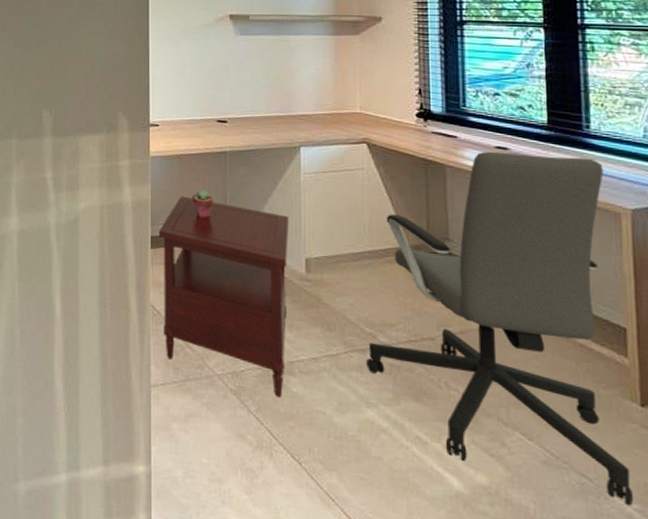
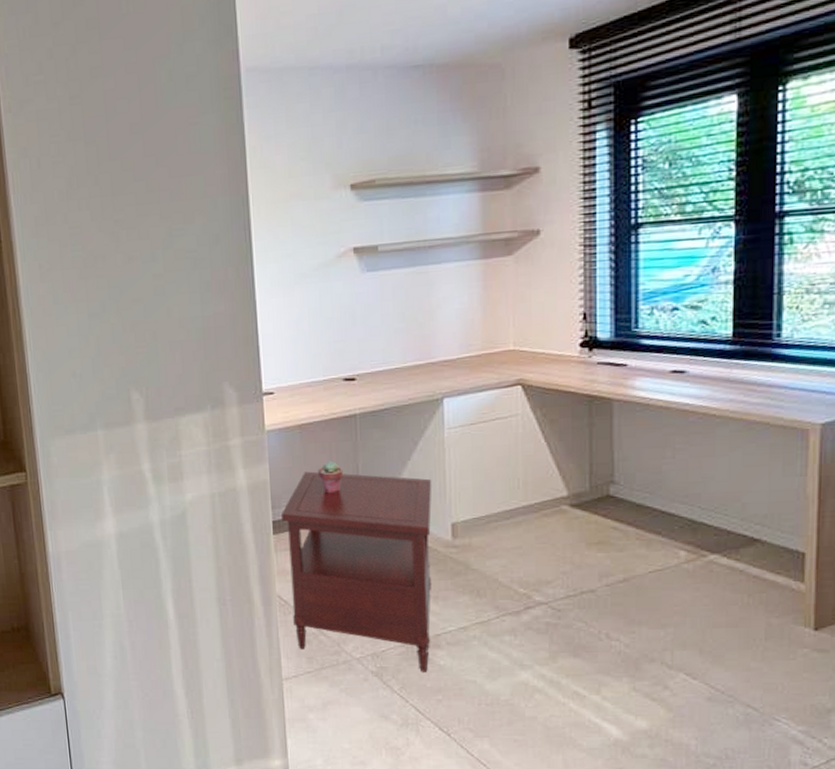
office chair: present [365,151,634,506] -> none [519,371,800,729]

